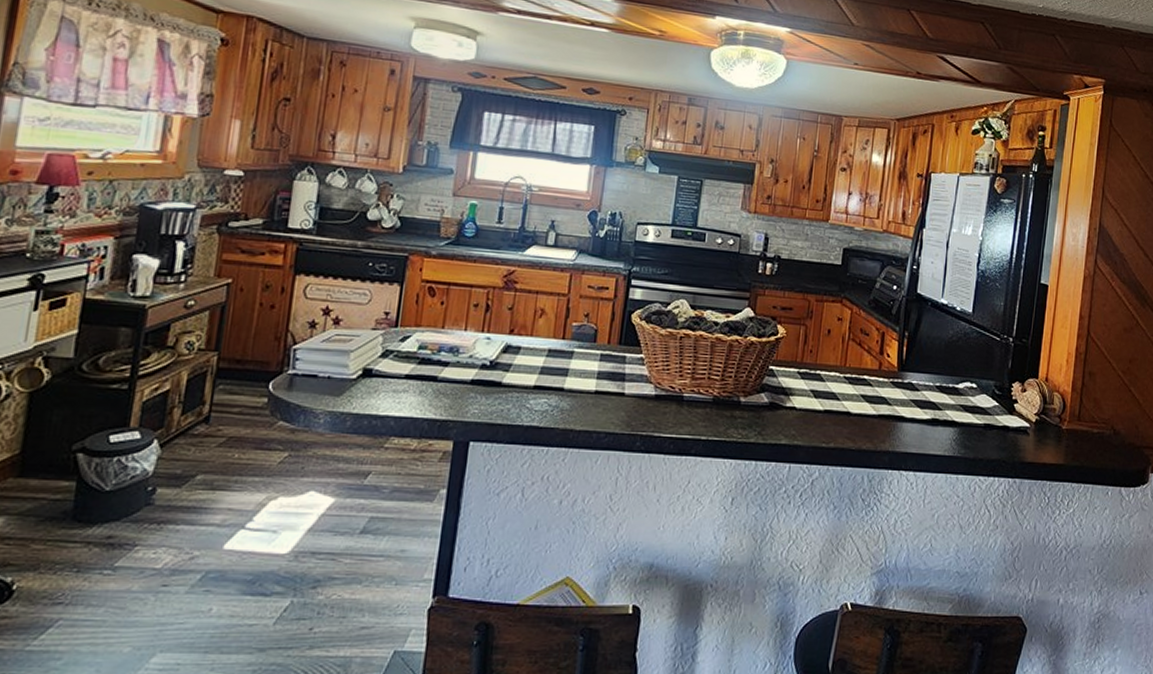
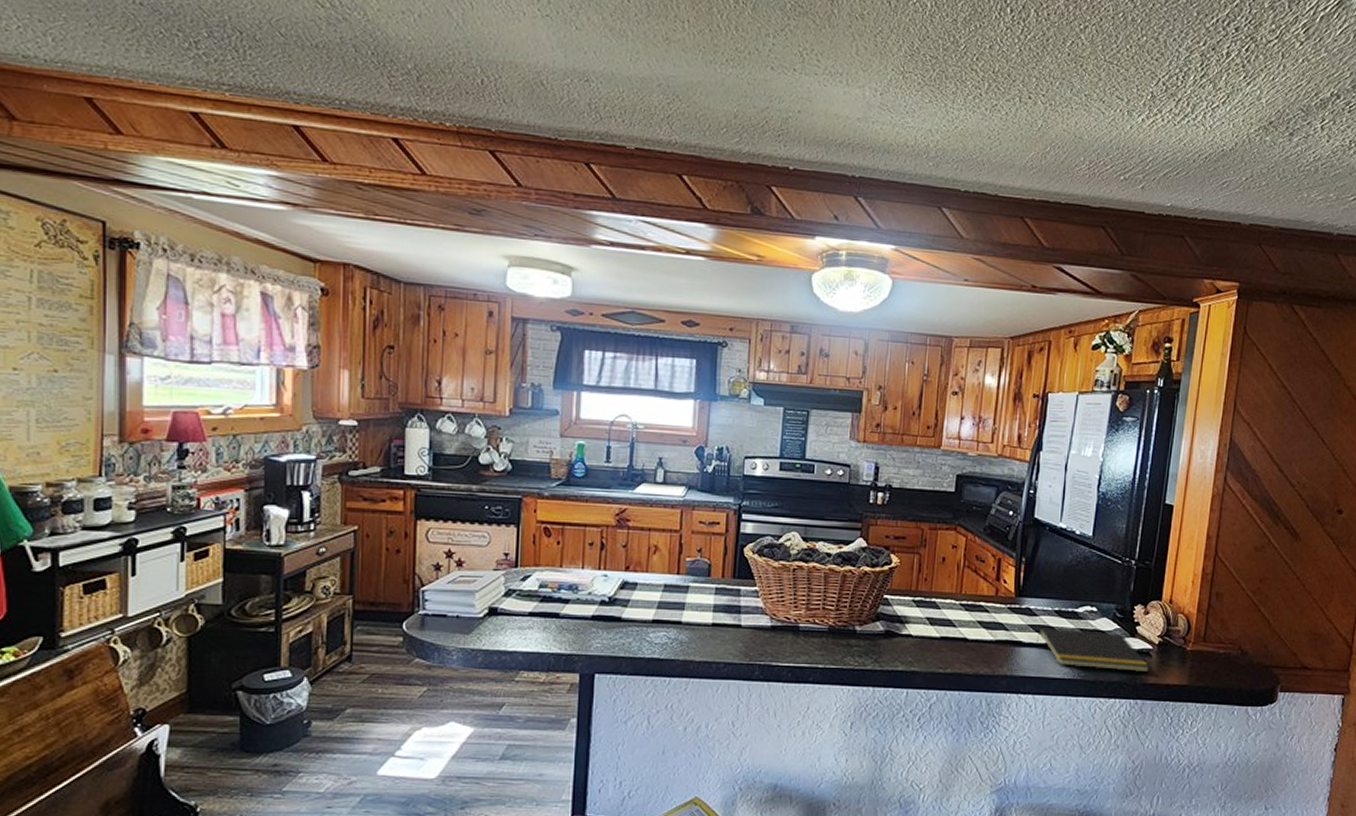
notepad: none [918,403,1028,450] -> present [1036,627,1151,672]

